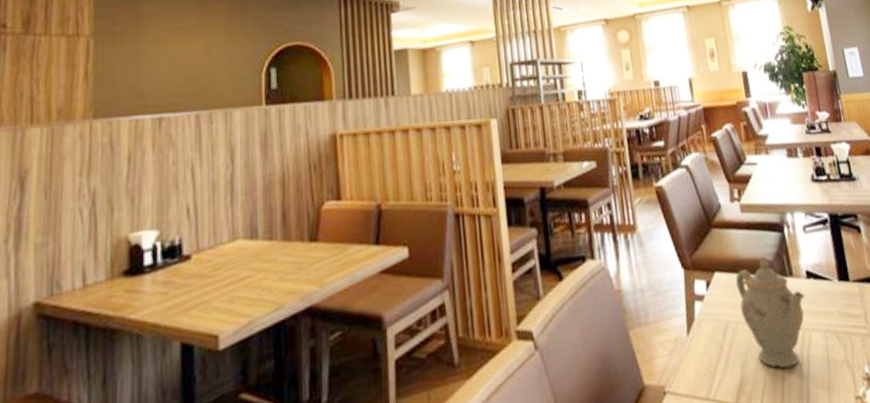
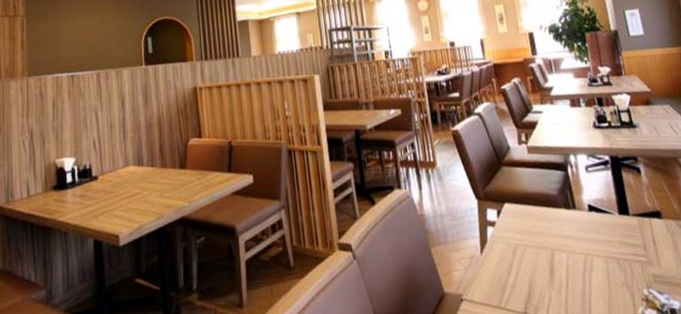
teapot: present [735,255,805,369] -> none [523,190,587,287]

